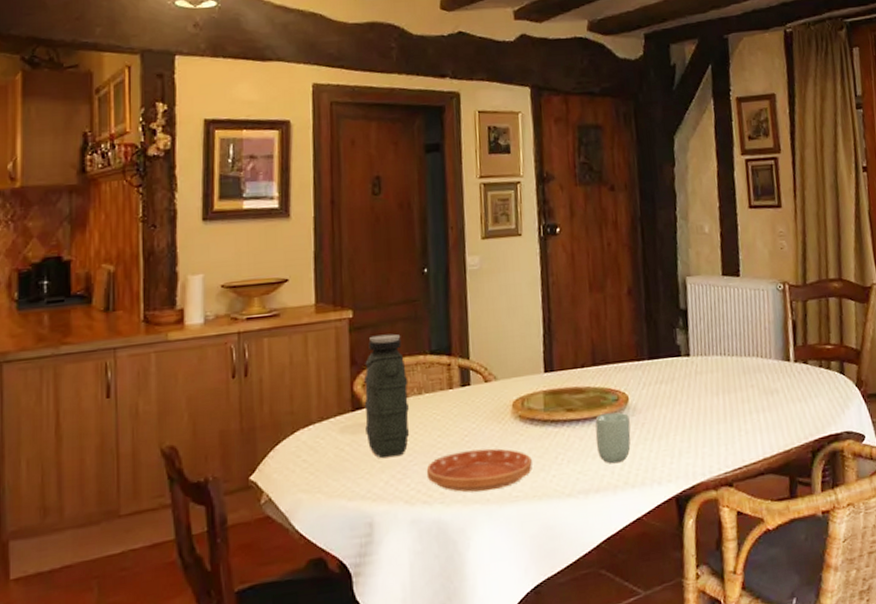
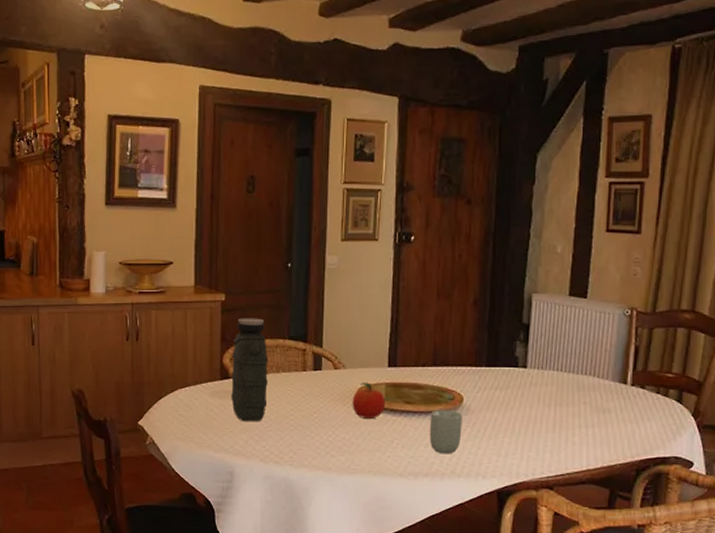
saucer: present [426,448,533,493] -> none [279,425,370,461]
fruit: none [507,393,546,435] -> present [352,382,386,418]

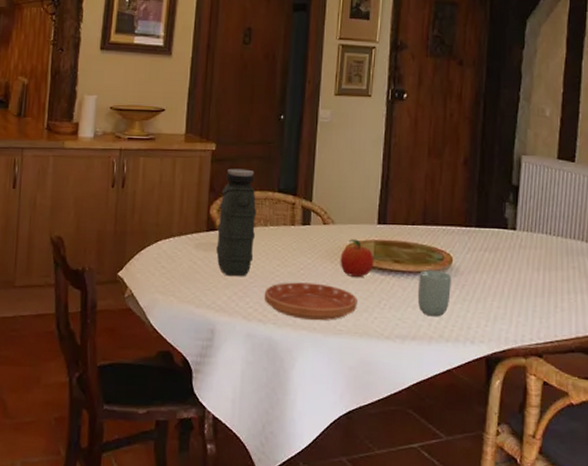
saucer: none [279,425,370,461] -> present [264,282,357,321]

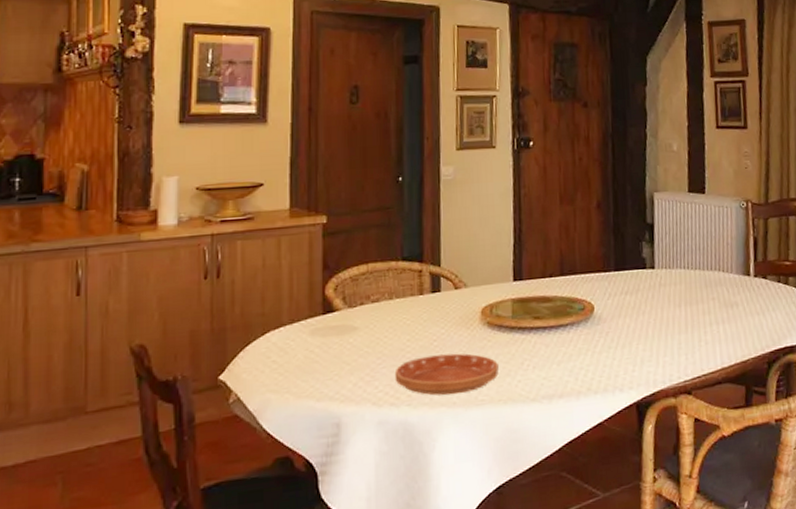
water jug: present [216,168,257,277] -> none [335,239,380,361]
fruit: present [340,239,374,277] -> none [476,300,513,341]
cup: present [417,270,451,317] -> none [561,321,595,371]

